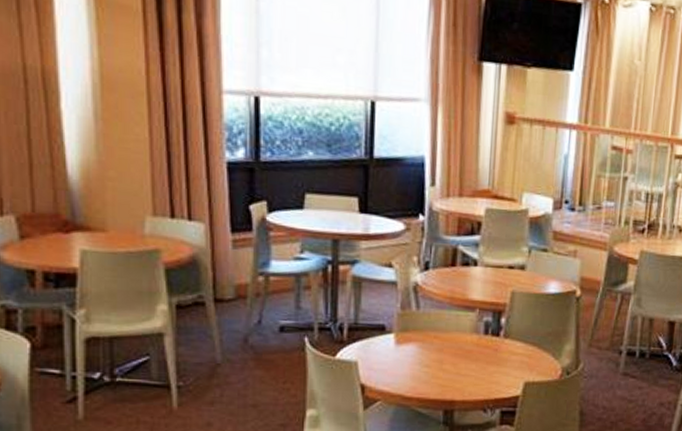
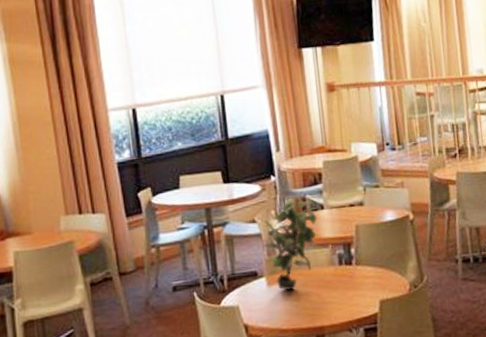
potted plant: none [397,245,471,354] -> present [263,197,319,291]

